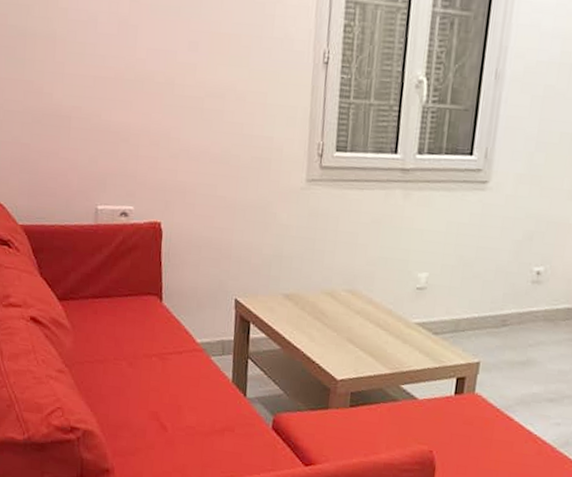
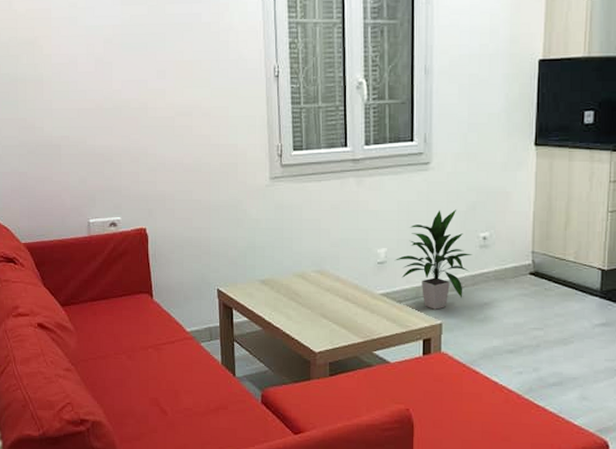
indoor plant: none [435,237,523,347] -> present [394,209,473,310]

